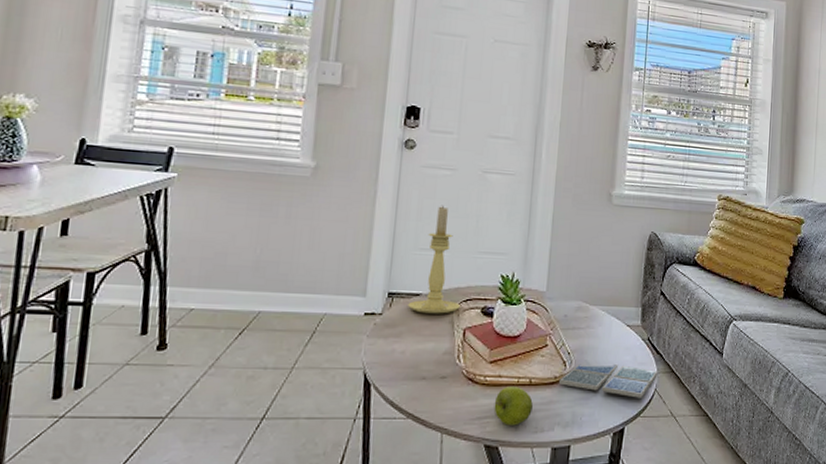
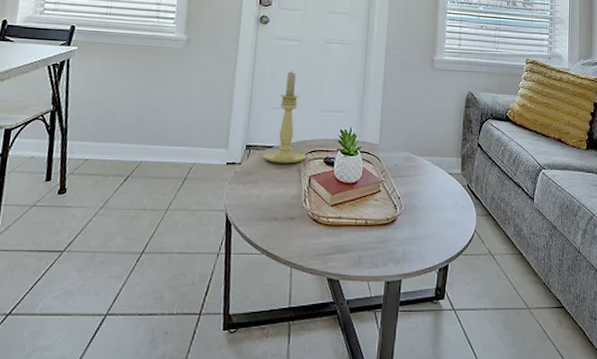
apple: present [494,387,534,426] -> none [335,227,369,261]
drink coaster: present [559,364,658,398] -> none [391,207,477,238]

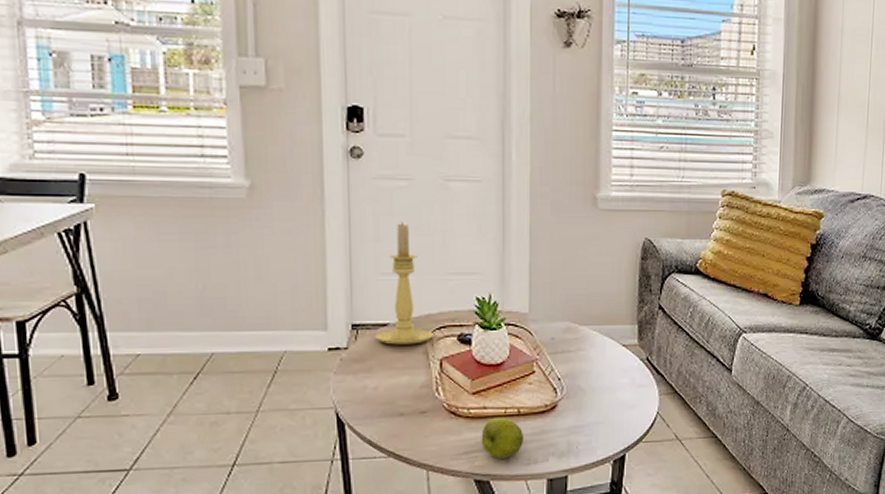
apple: none [335,227,369,261] -> present [481,418,525,459]

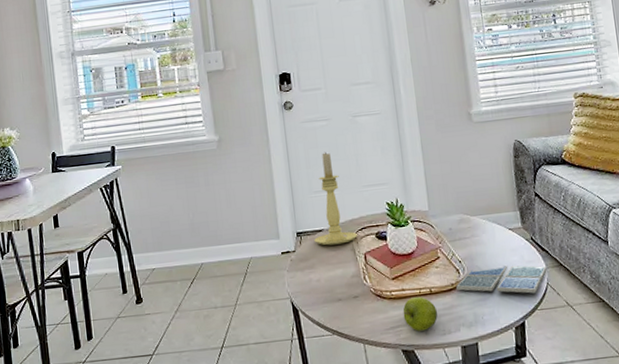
drink coaster: none [551,388,659,423] -> present [456,265,547,294]

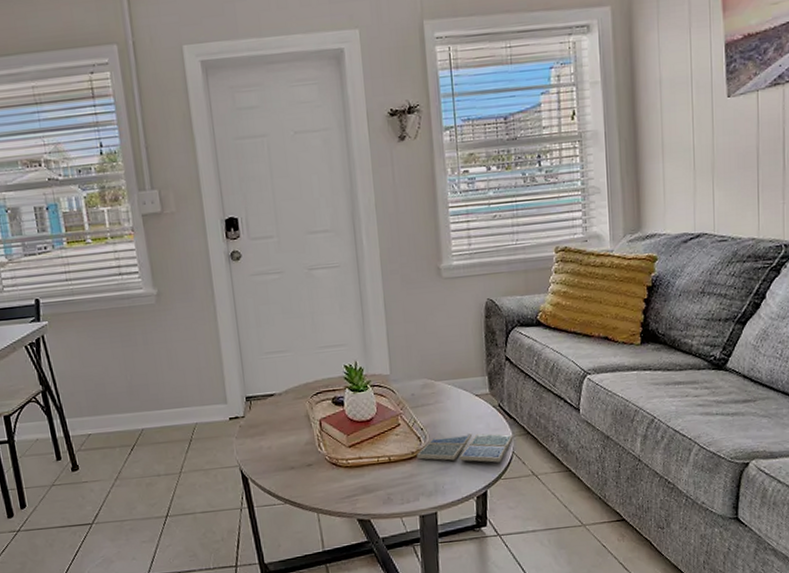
candle holder: present [314,151,357,246] -> none [265,308,312,411]
apple: present [403,297,438,331] -> none [359,465,397,501]

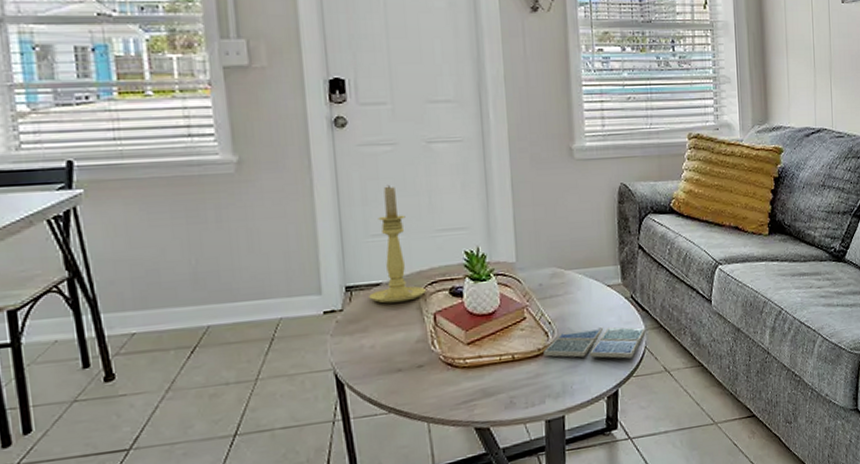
candle holder: none [265,308,312,411] -> present [369,184,426,303]

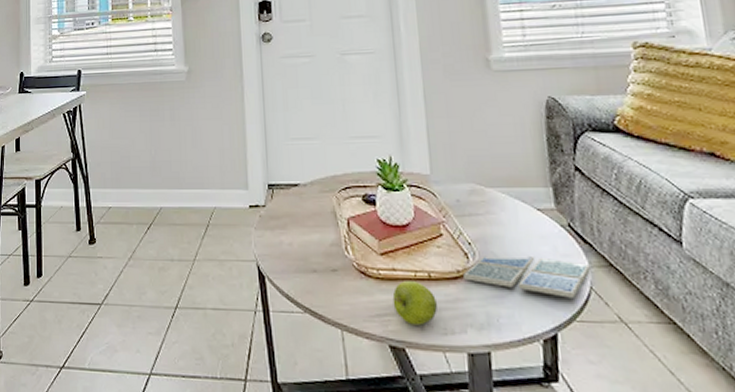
candle holder: present [369,184,426,303] -> none [288,92,340,204]
apple: none [478,364,521,405] -> present [392,281,438,326]

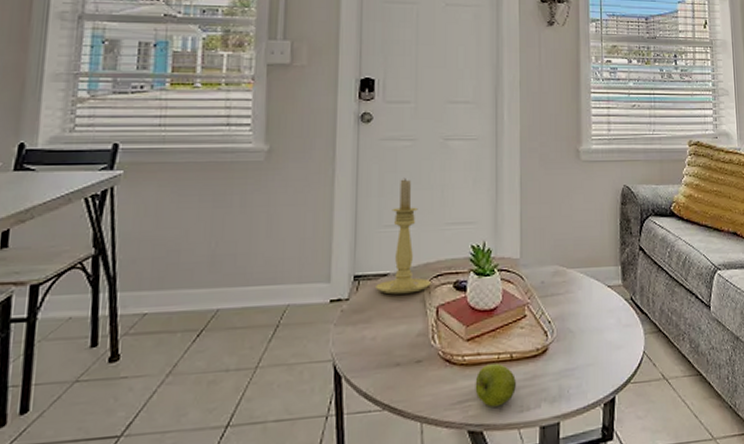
candle holder: none [288,92,340,204] -> present [376,177,431,294]
drink coaster: present [463,256,591,298] -> none [542,329,644,363]

